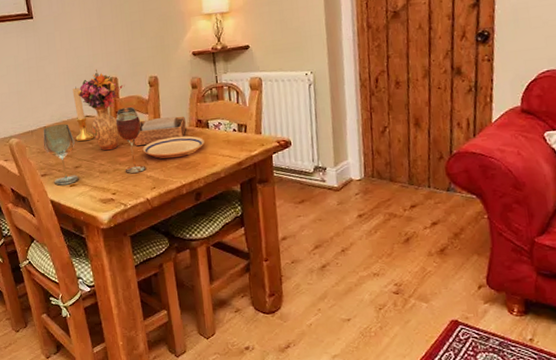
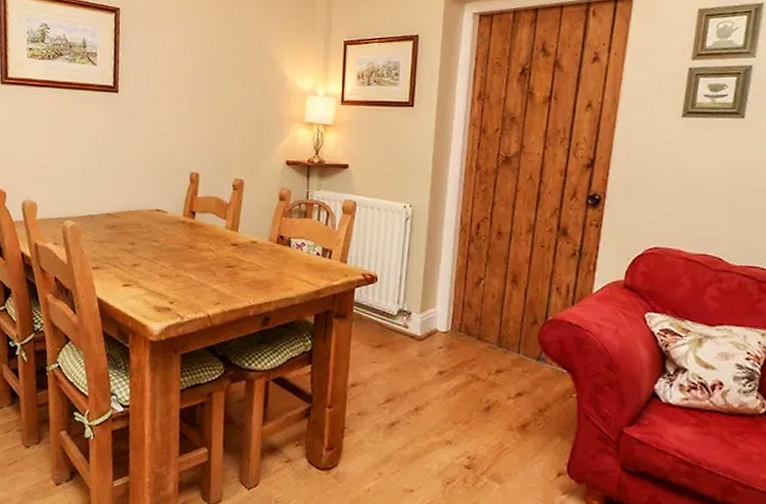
wine glass: present [43,124,79,186] -> none [101,213,140,284]
candle holder: present [72,86,94,142] -> none [139,175,162,238]
flower arrangement: present [77,68,125,151] -> none [151,159,206,253]
wineglass: present [115,107,145,173] -> none [187,208,217,283]
napkin holder: present [134,116,186,146] -> none [205,225,266,254]
plate: present [142,135,205,159] -> none [212,249,283,274]

